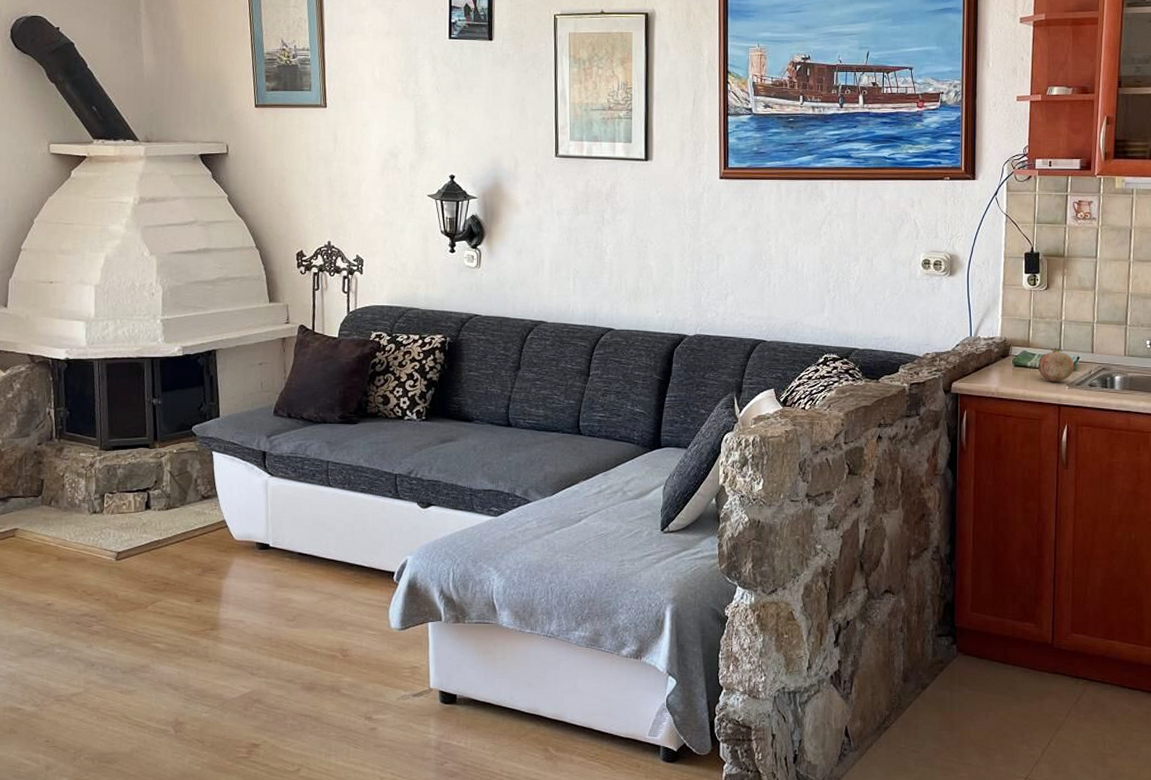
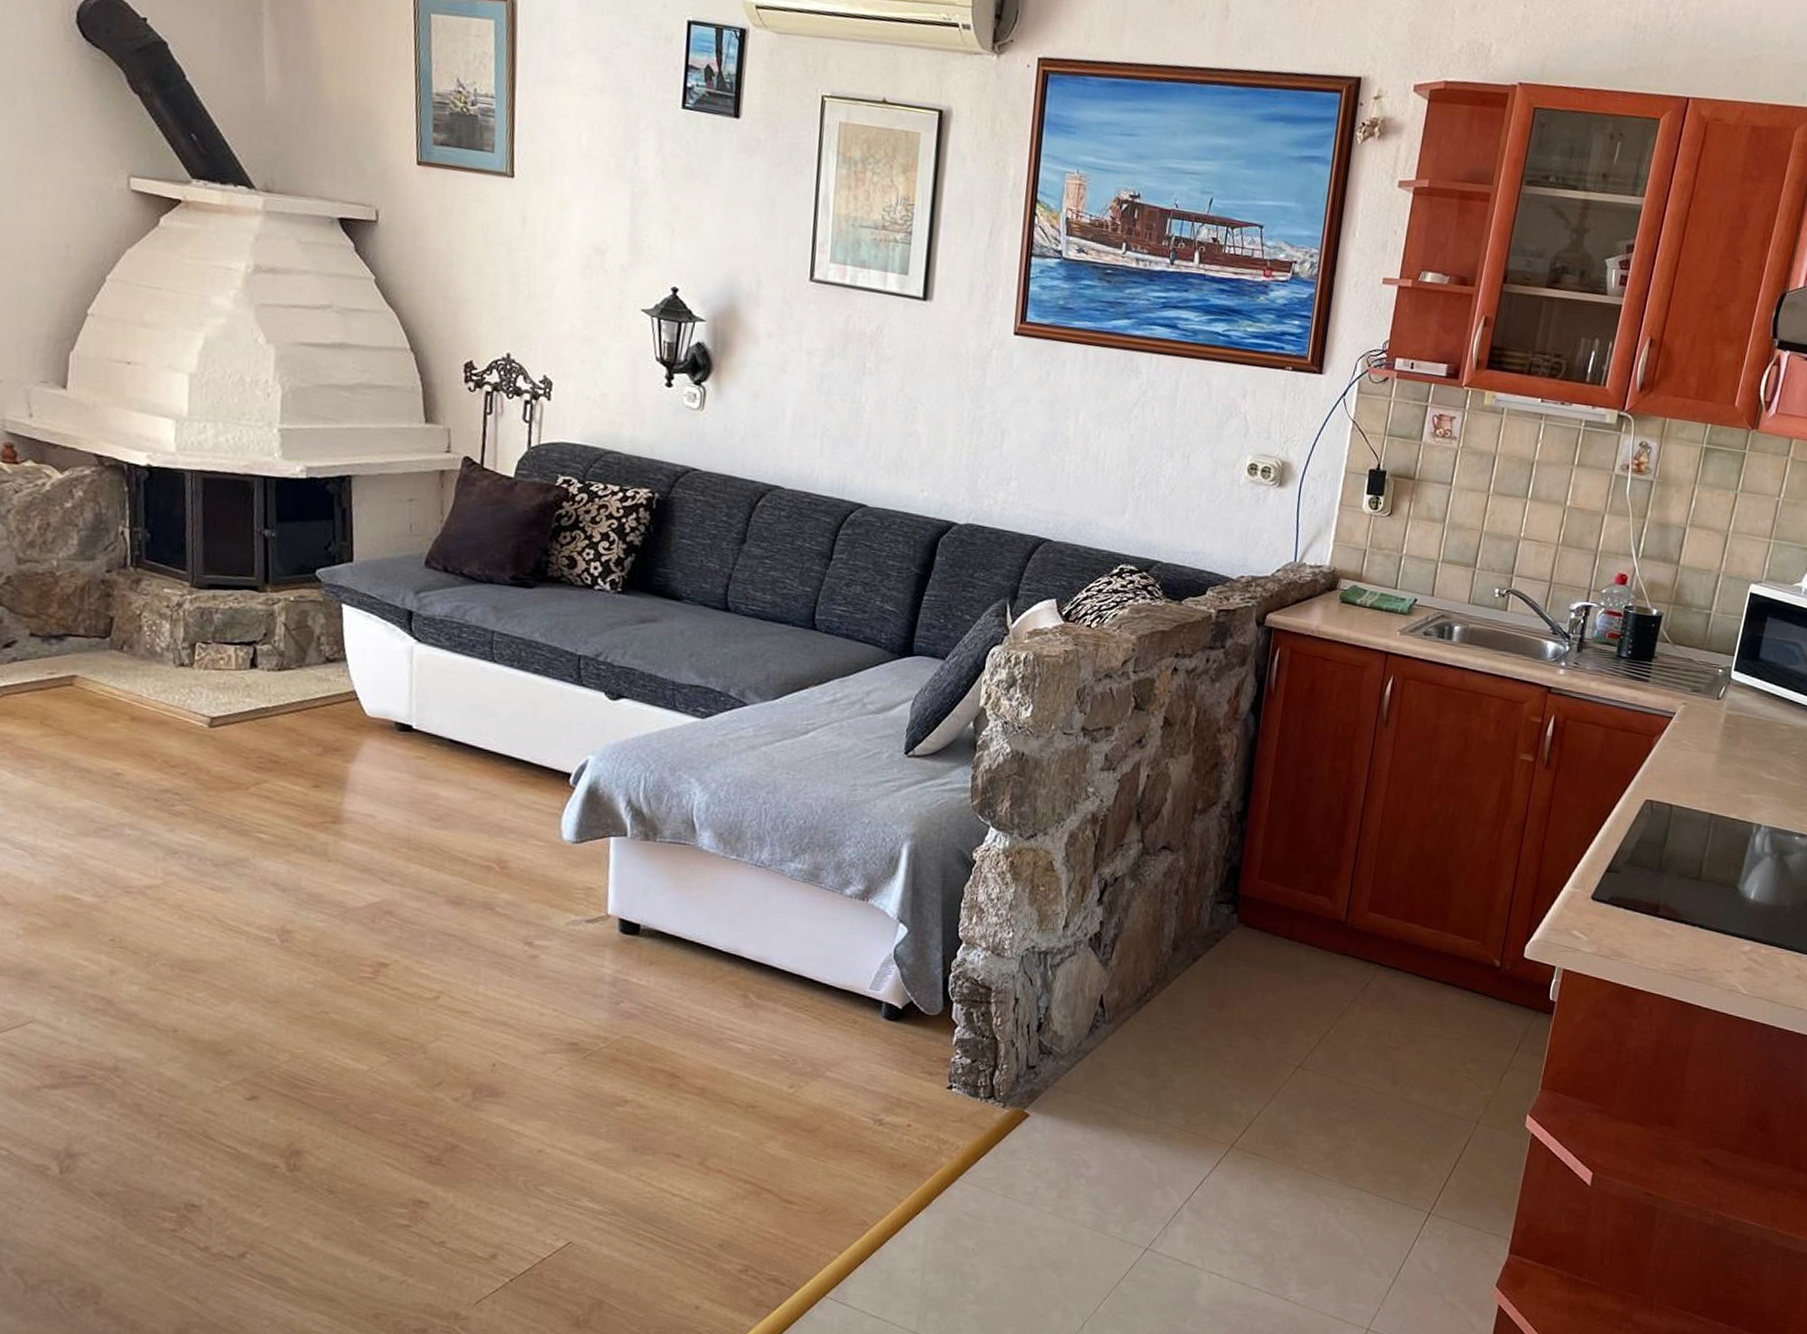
fruit: present [1038,347,1075,382] -> none [1368,585,1411,626]

